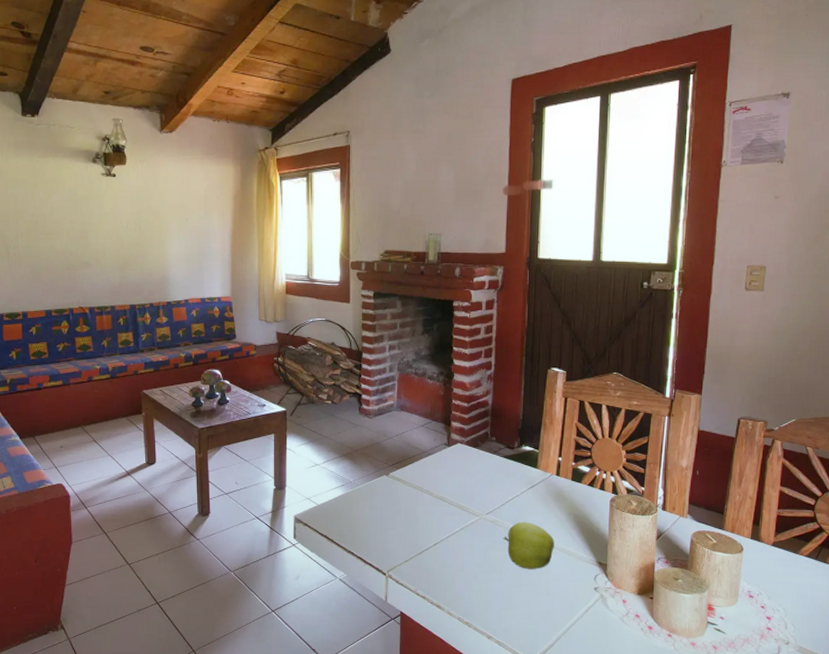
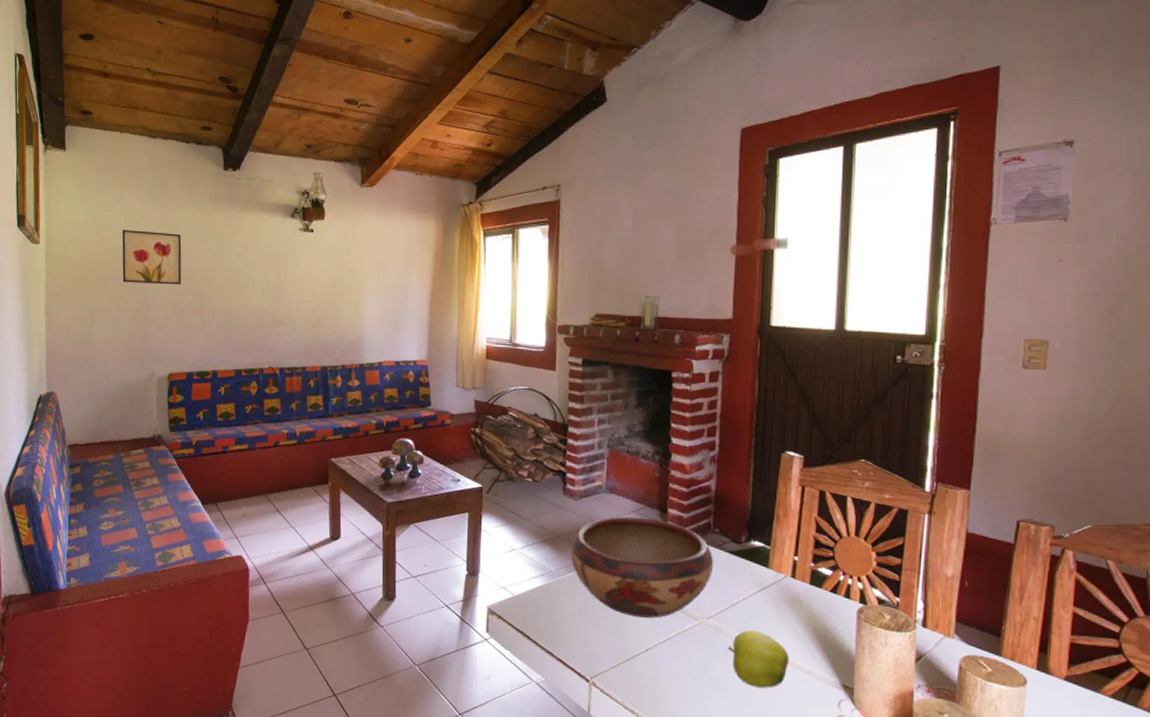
decorative bowl: none [367,430,491,517] -> present [570,516,714,618]

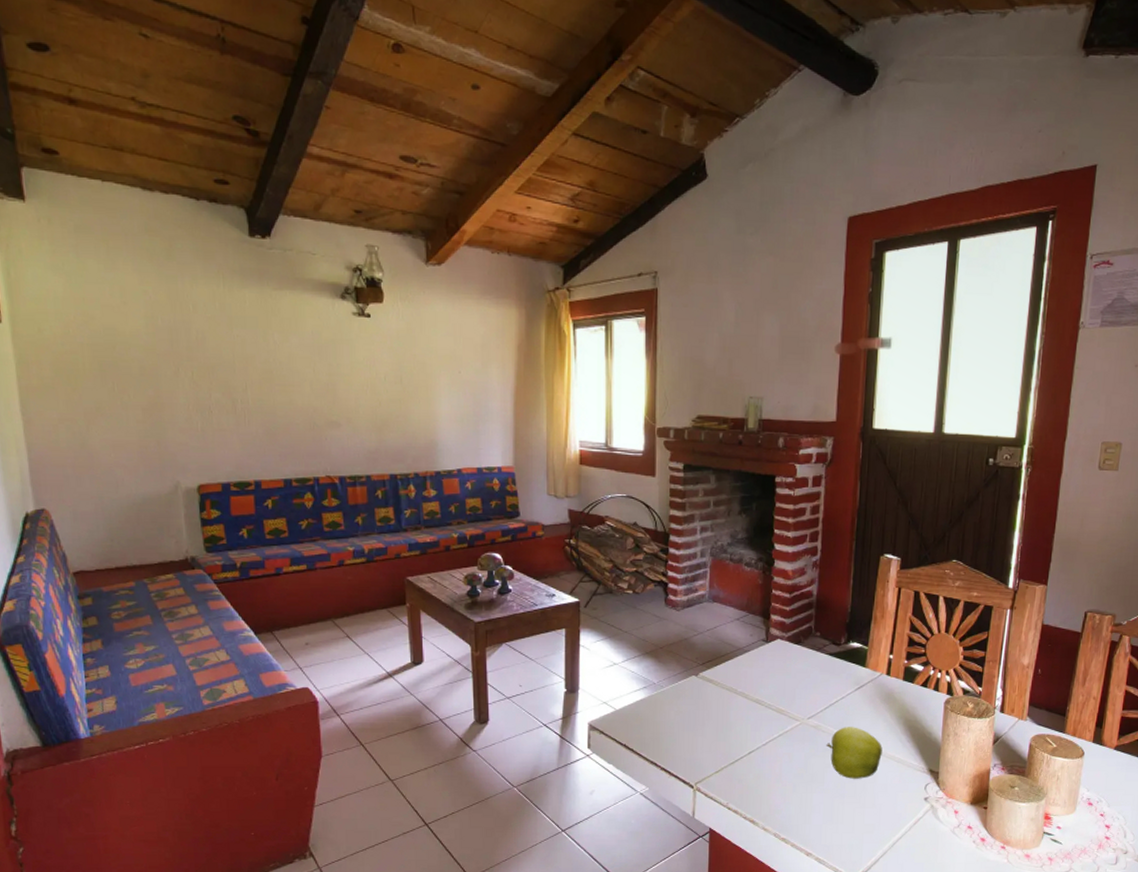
wall art: present [122,229,182,285] -> none [118,307,206,378]
decorative bowl: present [570,516,714,618] -> none [673,625,815,722]

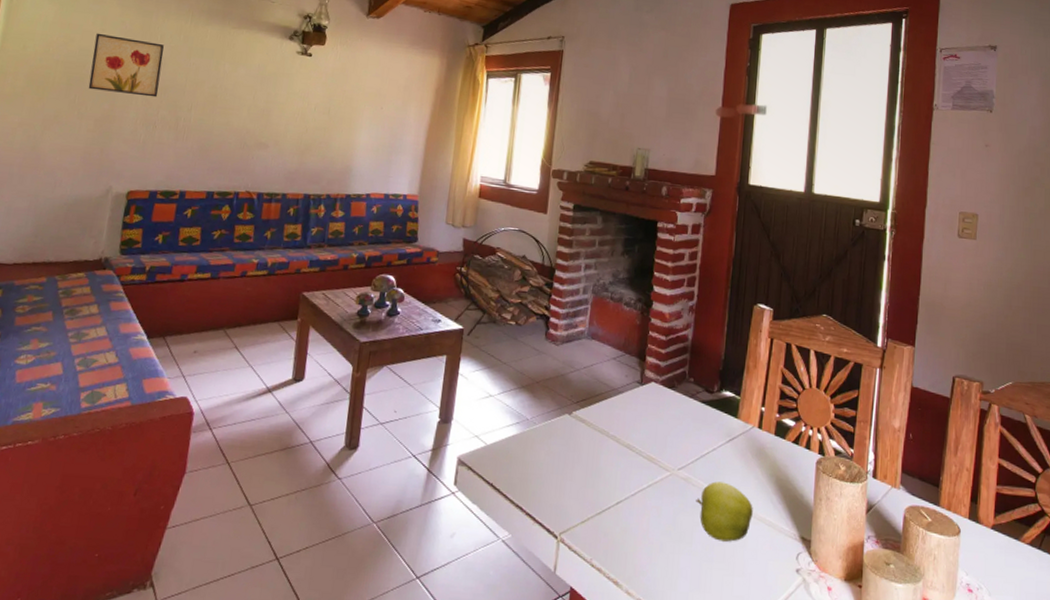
wall art: none [118,307,206,378] -> present [88,33,164,98]

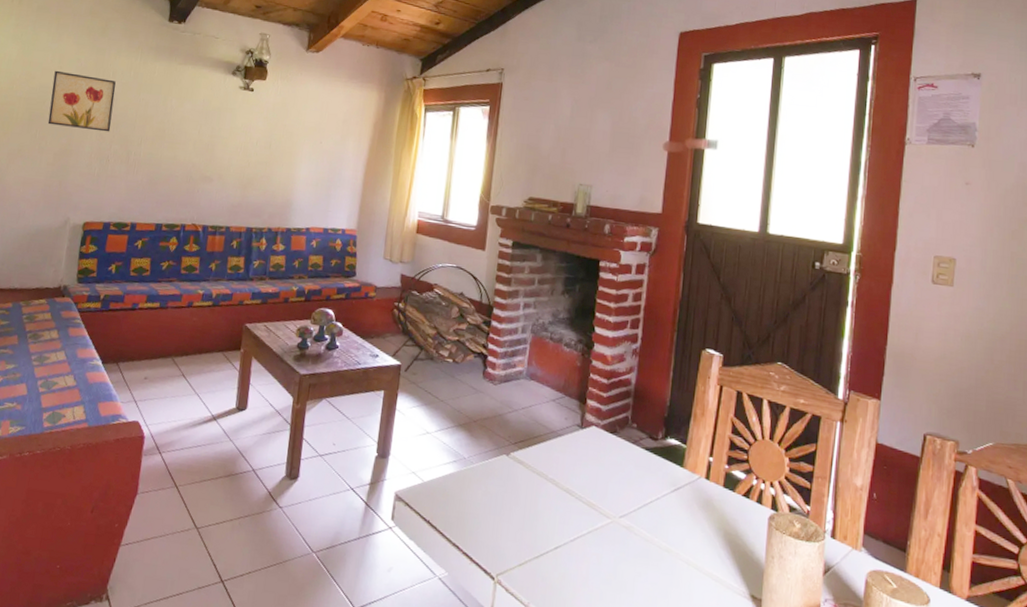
apple: present [696,481,753,542] -> none [638,532,699,596]

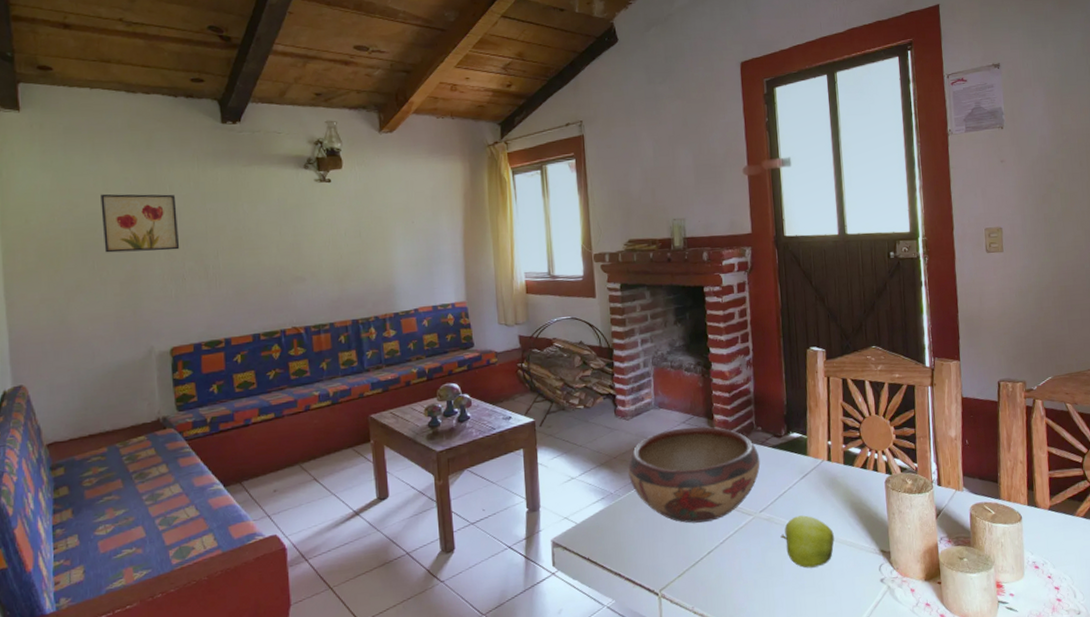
decorative bowl: none [485,405,630,514] -> present [627,426,760,524]
apple: none [638,532,699,596] -> present [780,515,834,568]

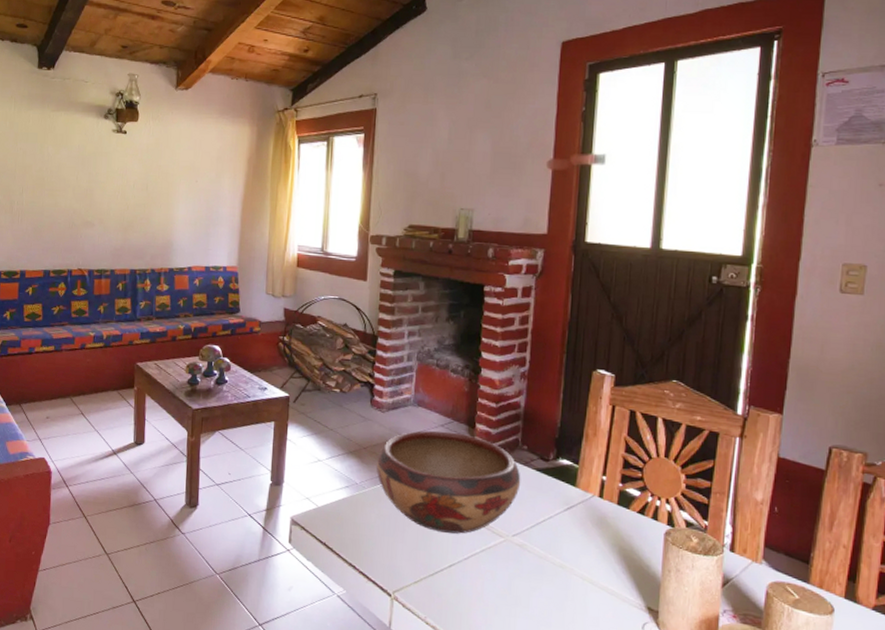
apple: present [780,515,834,568] -> none [532,549,594,609]

